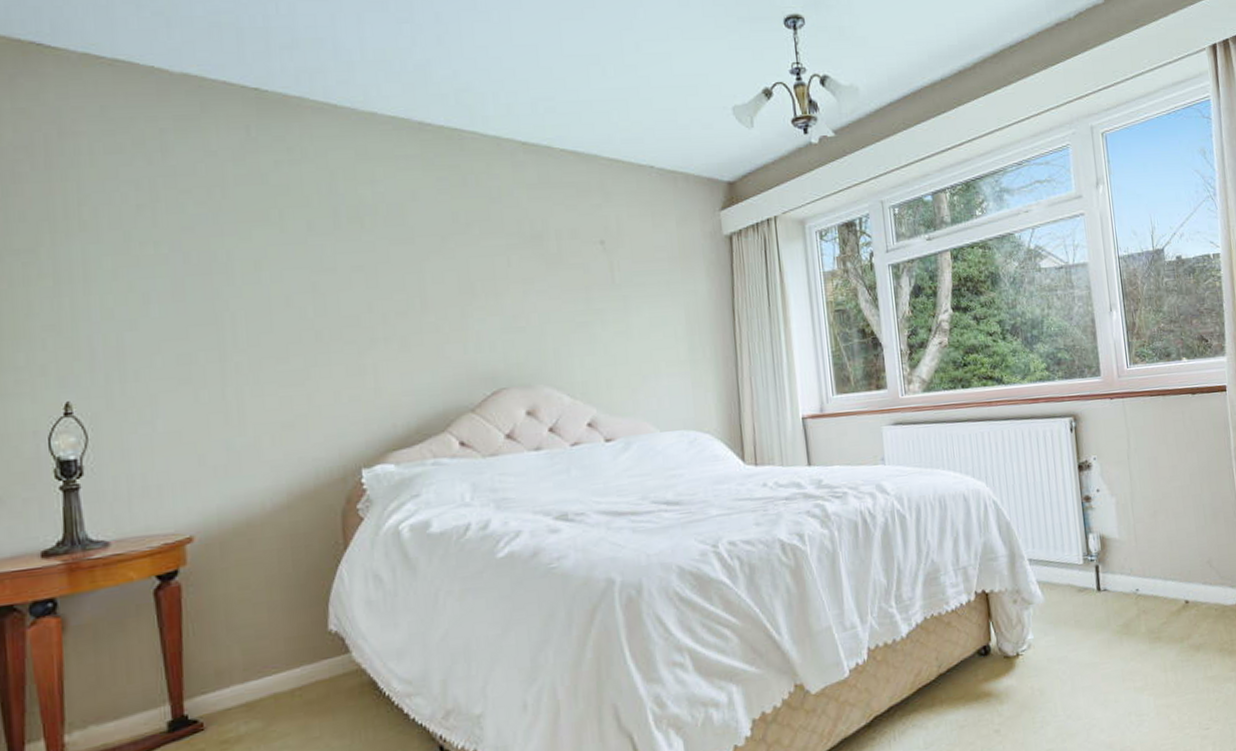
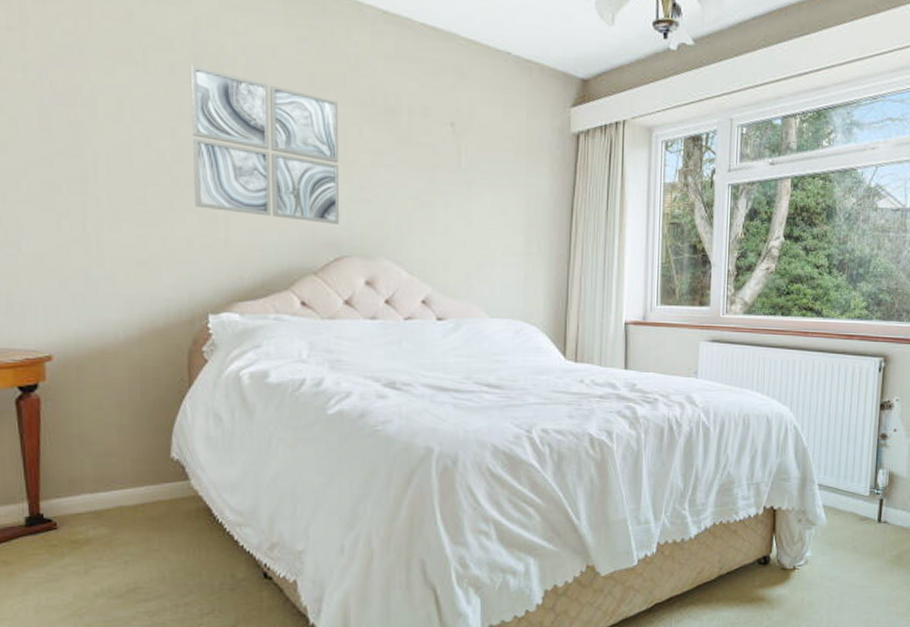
wall art: none [328,218,495,360] -> present [190,65,340,224]

